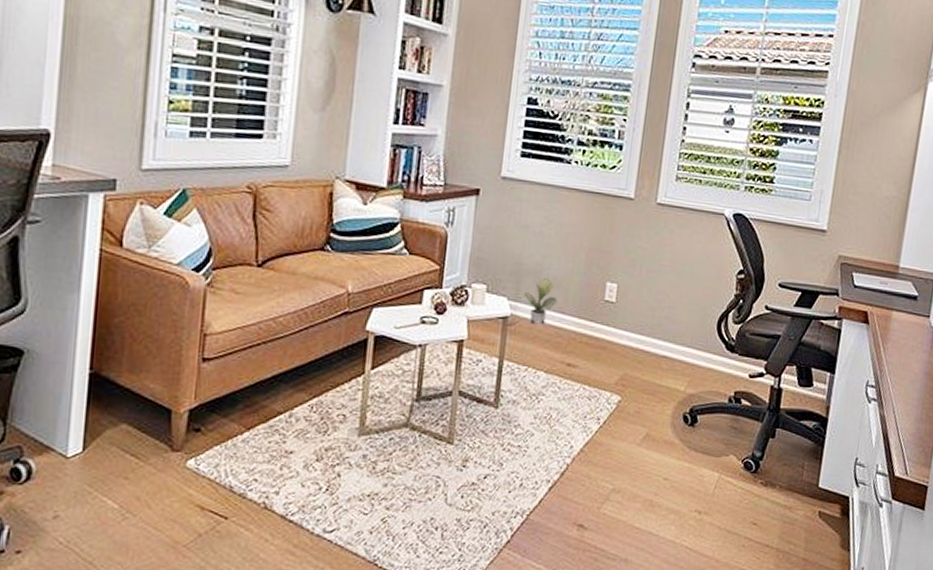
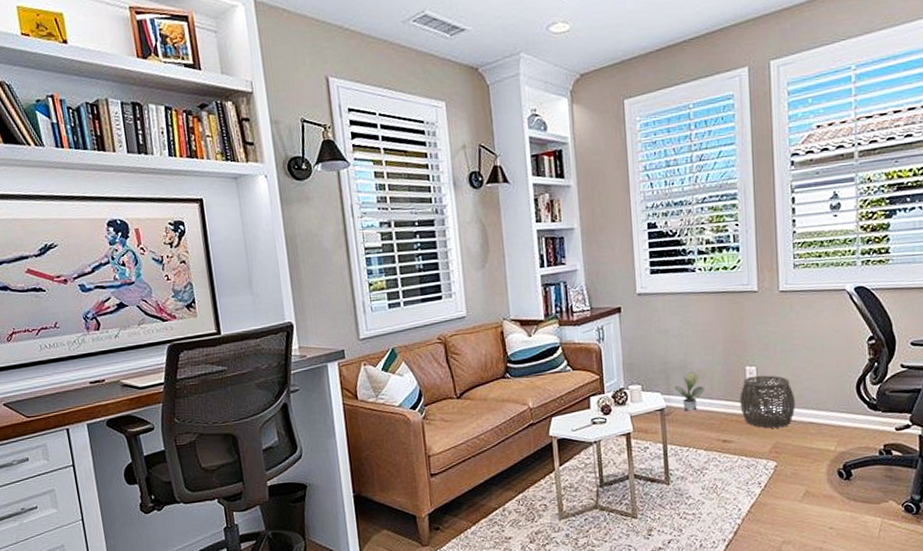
woven basket: none [592,294,653,358] -> present [740,375,796,429]

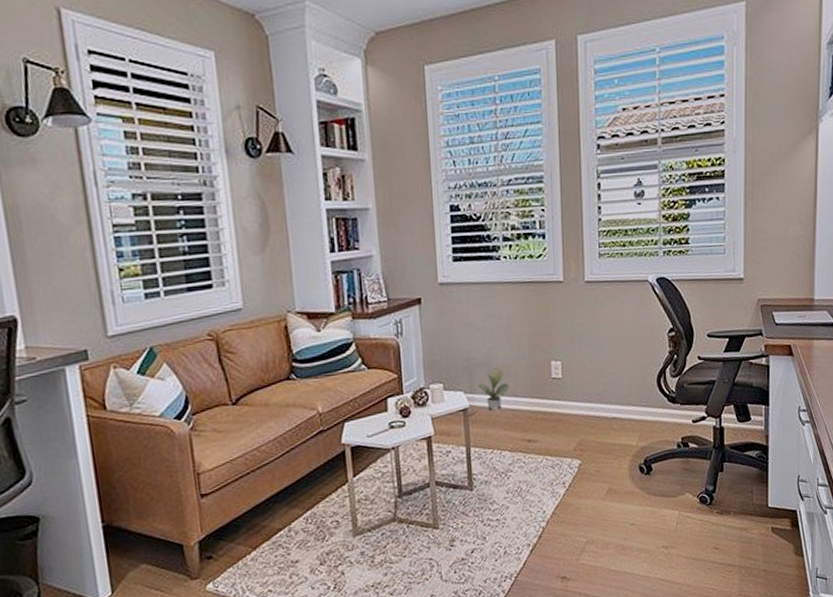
woven basket: present [740,375,796,429] -> none [545,369,600,426]

